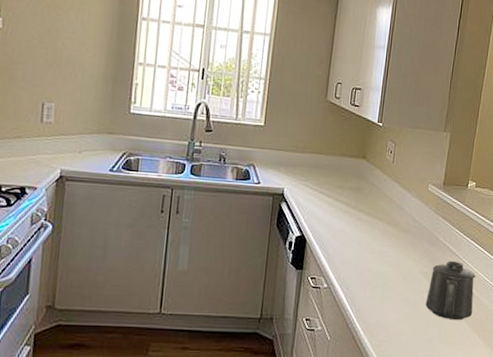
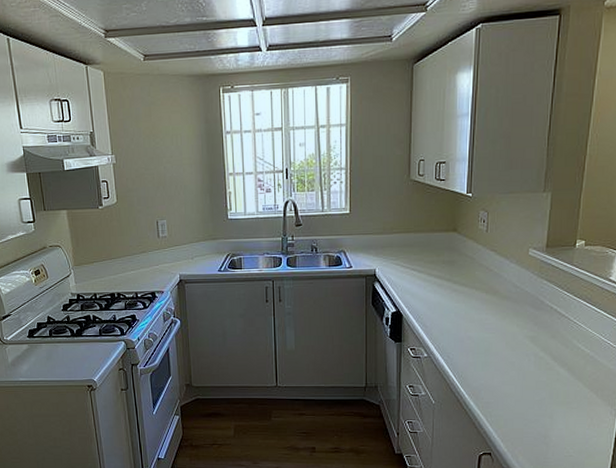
mug: present [425,260,476,321] -> none [533,323,590,381]

